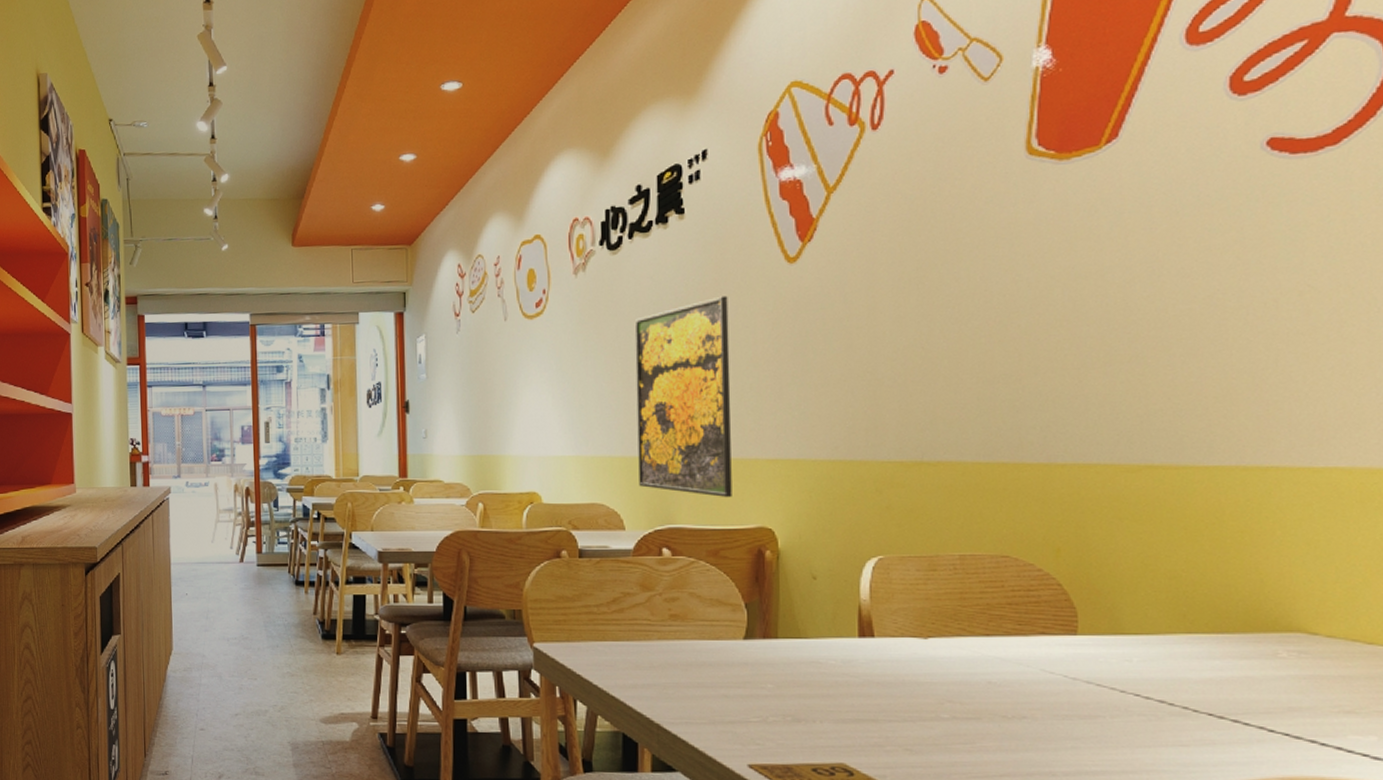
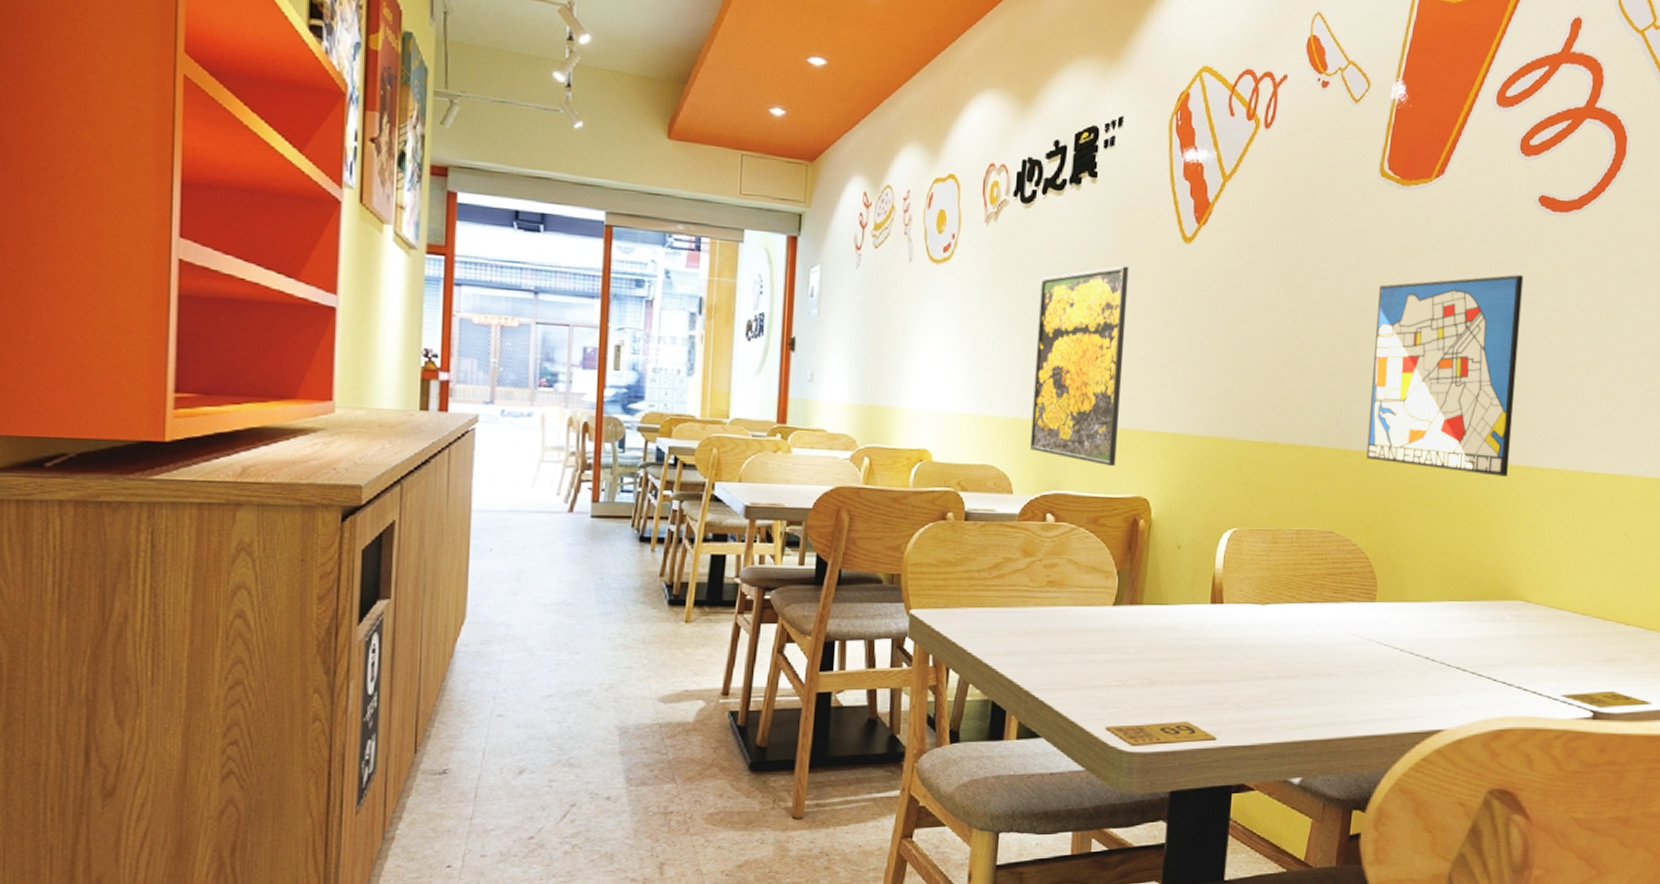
wall art: none [1040,237,1261,481] -> present [1366,275,1524,477]

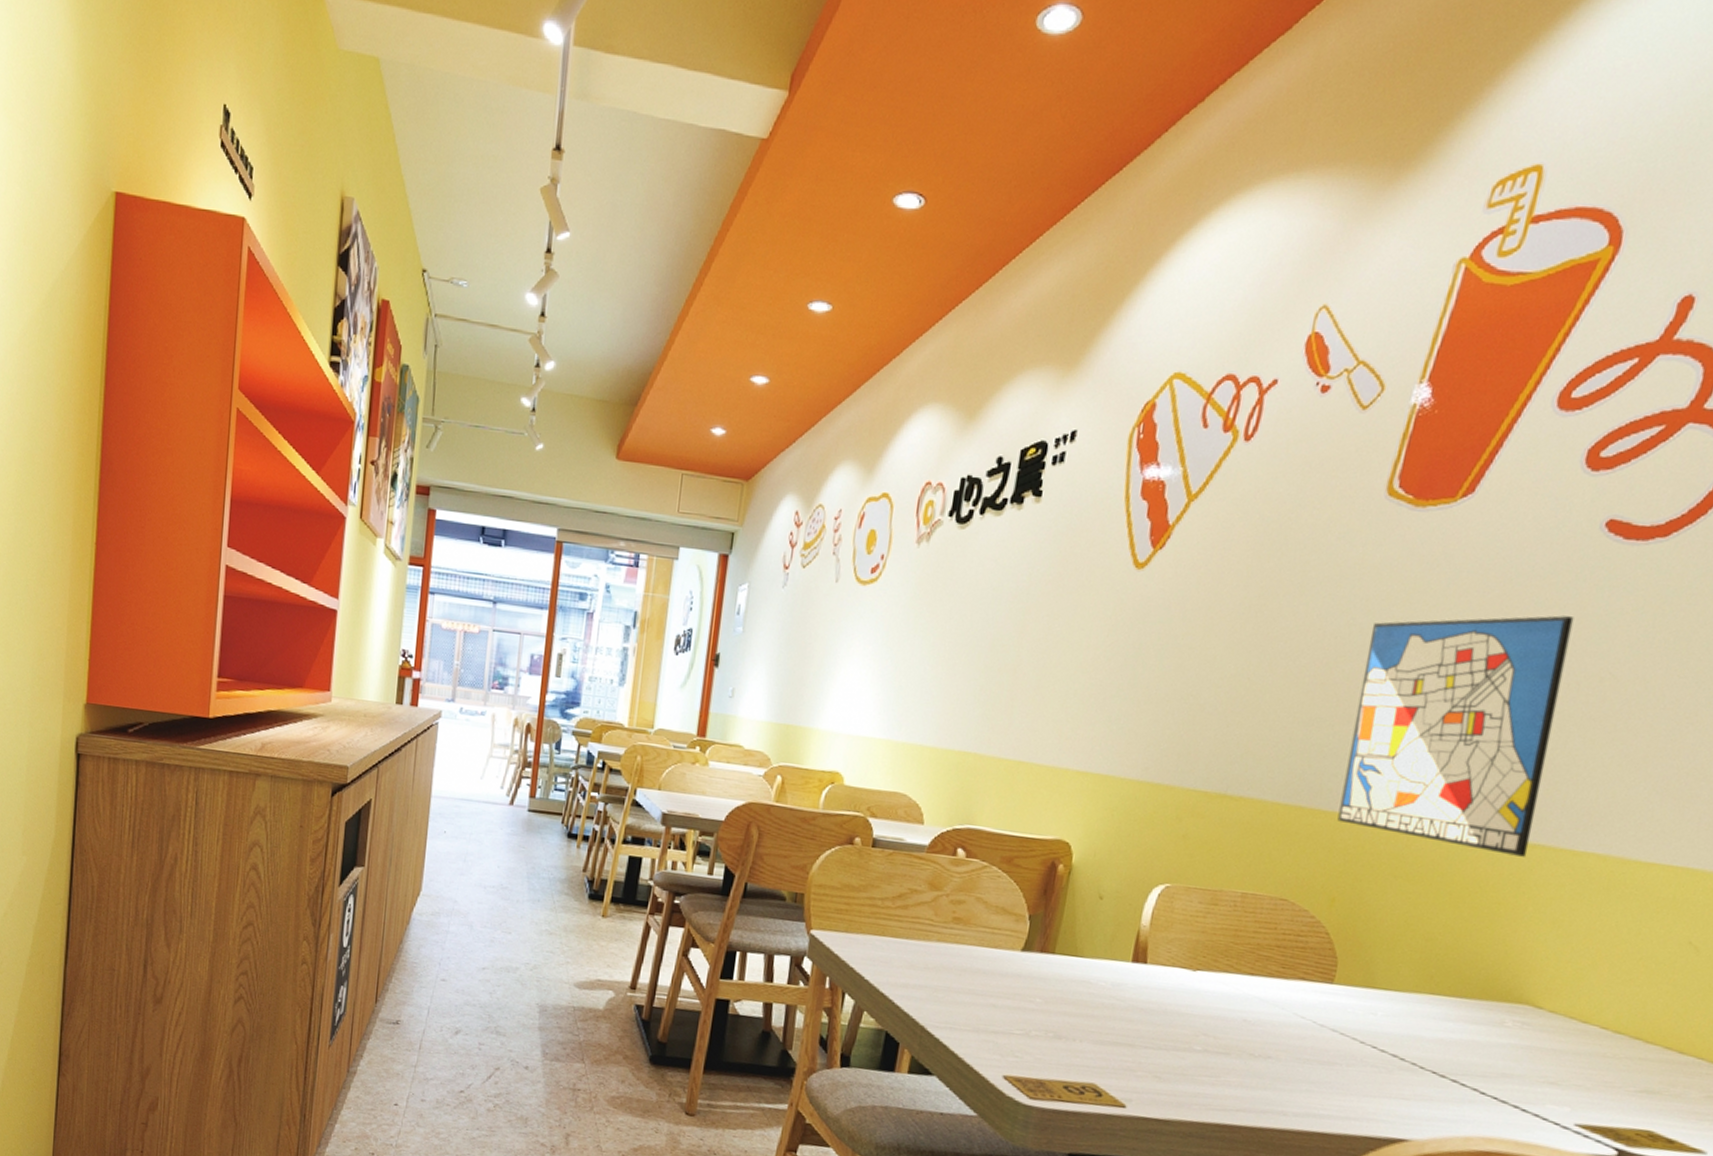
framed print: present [1030,265,1129,467] -> none [945,592,1070,806]

